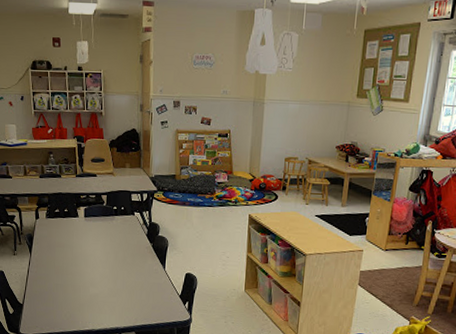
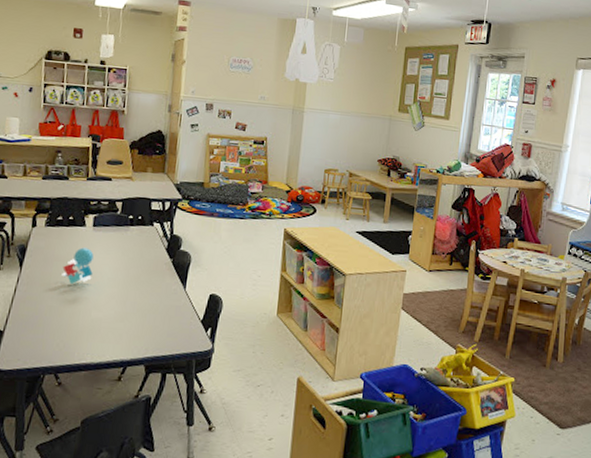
puzzle: none [63,235,88,266] -> present [62,247,94,284]

